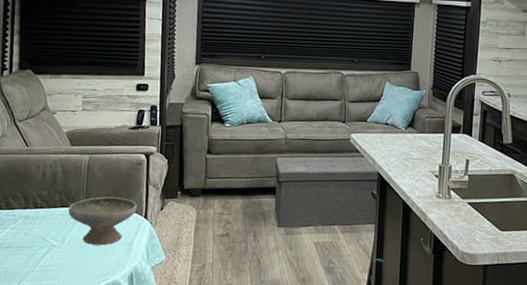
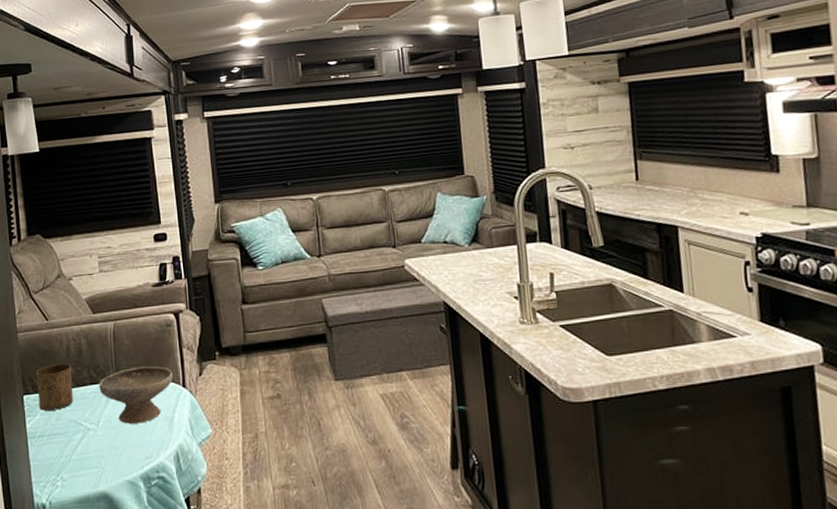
cup: none [10,185,46,226] -> present [36,363,73,411]

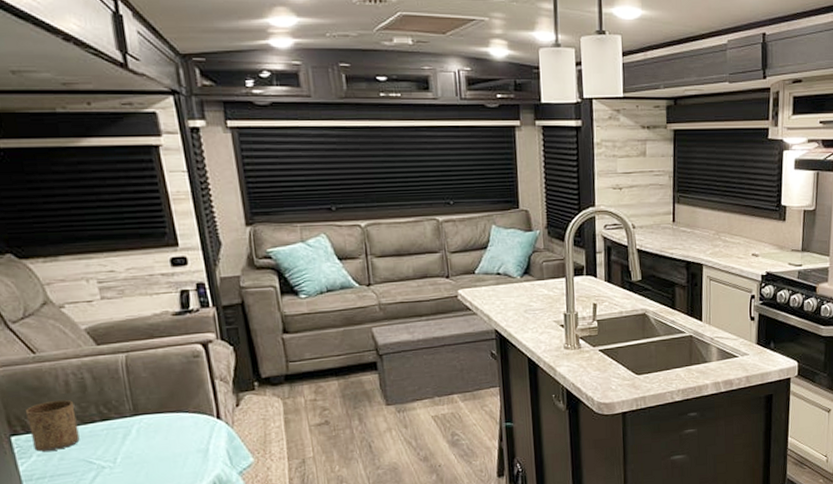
bowl: present [99,366,173,424] -> none [112,399,205,459]

